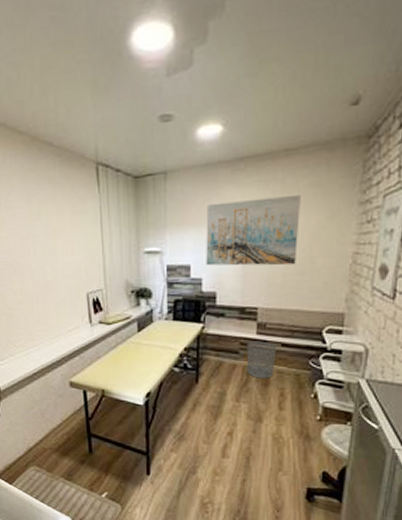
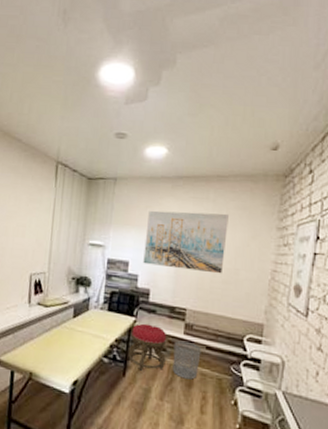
stool: none [200,328,239,376] -> present [128,323,166,371]

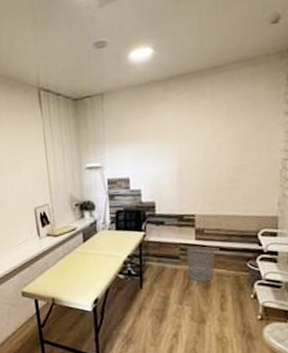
stool: present [128,323,166,371] -> none [142,236,180,281]
wall art: present [143,210,229,274] -> none [142,107,230,178]

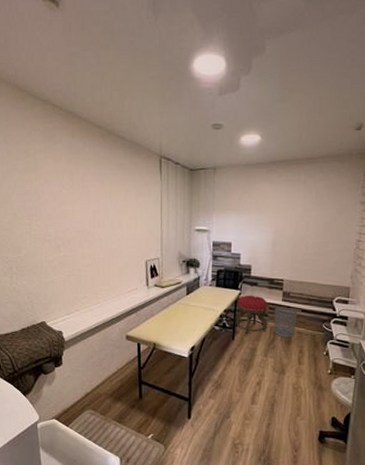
stool: none [142,236,180,281] -> present [236,295,268,334]

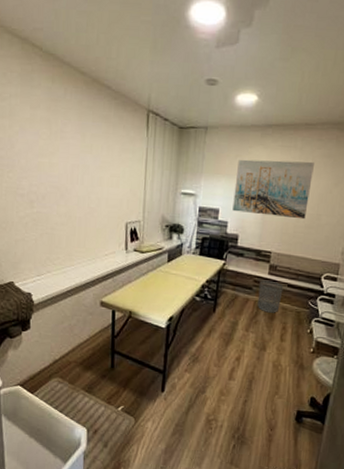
stool: present [236,295,268,334] -> none [218,265,252,307]
wall art: none [244,193,318,247] -> present [232,159,314,220]

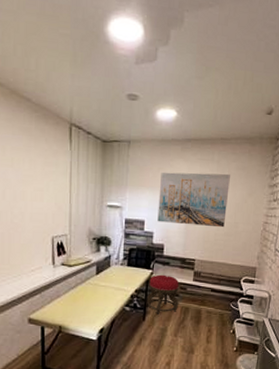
stool: none [218,265,252,307] -> present [147,274,179,314]
waste bin: present [257,280,284,313] -> none [184,286,207,317]

